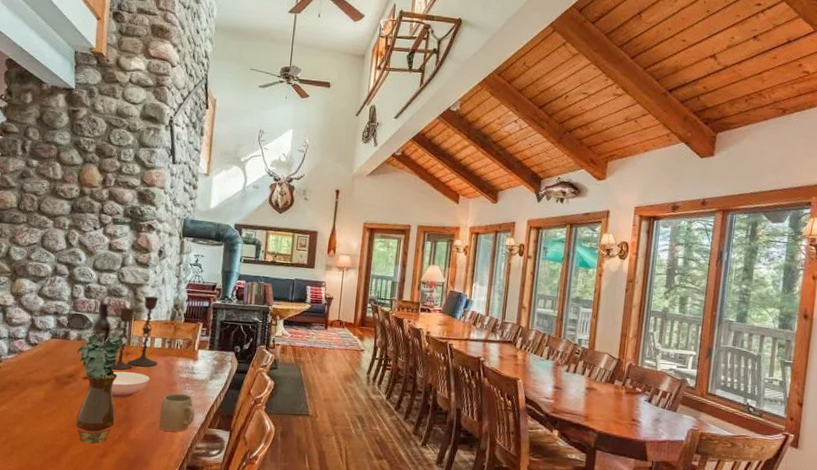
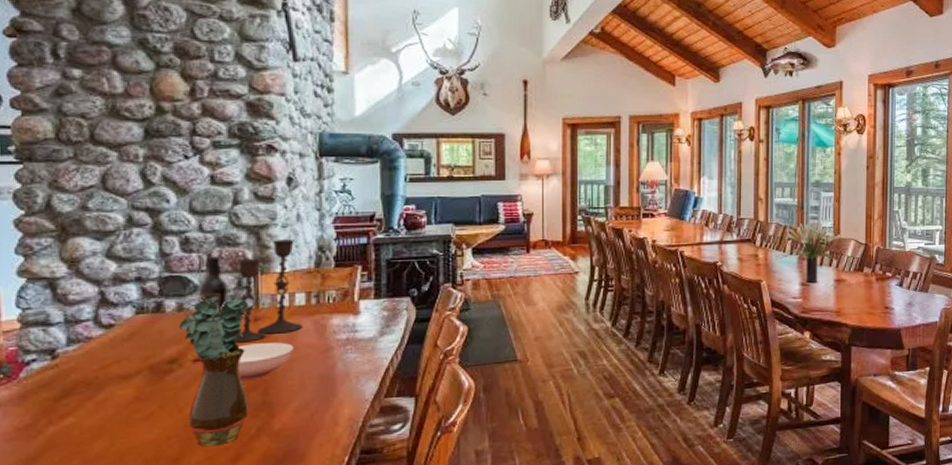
mug: present [159,393,195,432] -> none [313,359,364,412]
books: present [242,281,275,306] -> none [413,204,457,235]
flower arrangement: none [544,333,597,389] -> present [786,222,843,284]

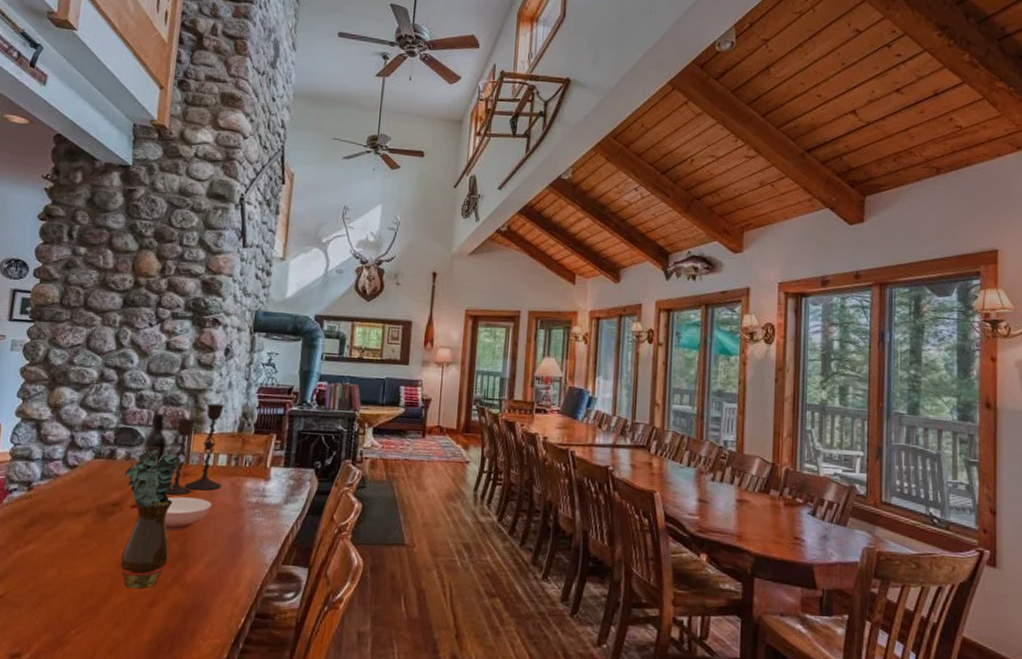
books: none [413,204,457,235] -> present [323,382,362,412]
flower arrangement: present [786,222,843,284] -> none [683,434,747,502]

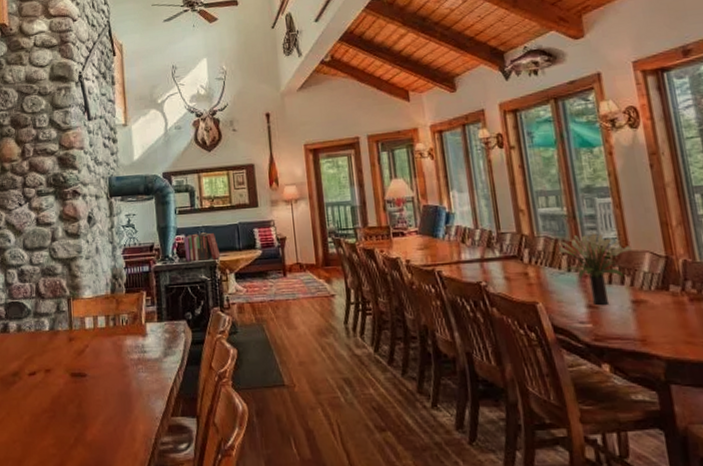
vase: present [119,446,182,589] -> none [19,317,69,452]
wine bottle: present [142,413,168,477] -> none [30,285,51,345]
bowl: present [165,496,213,531] -> none [59,360,99,394]
candlestick: present [166,403,224,495] -> none [56,269,104,360]
flower arrangement: none [683,434,747,502] -> present [558,233,634,306]

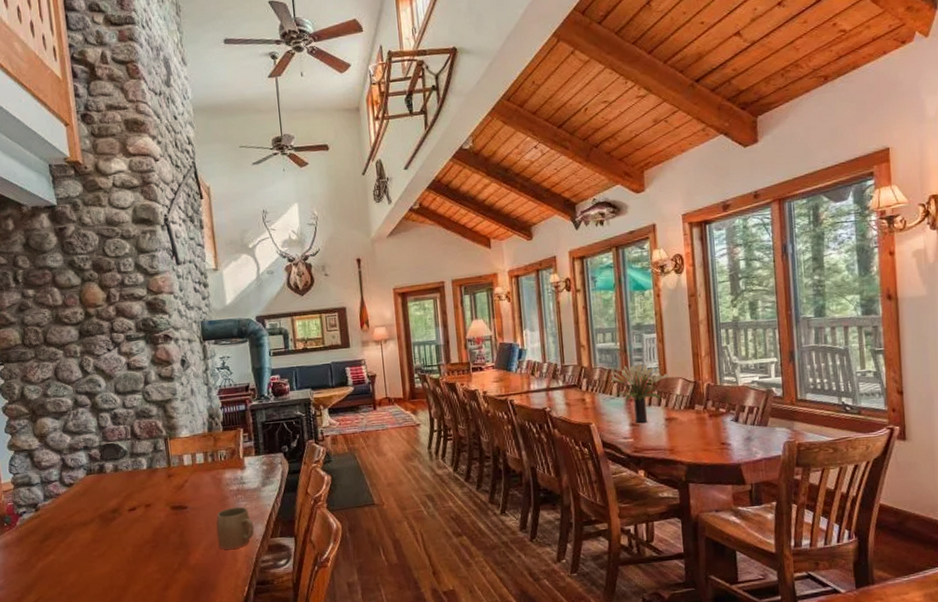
mug: none [114,378,154,427] -> present [215,506,254,550]
books: present [183,232,221,263] -> none [278,371,315,401]

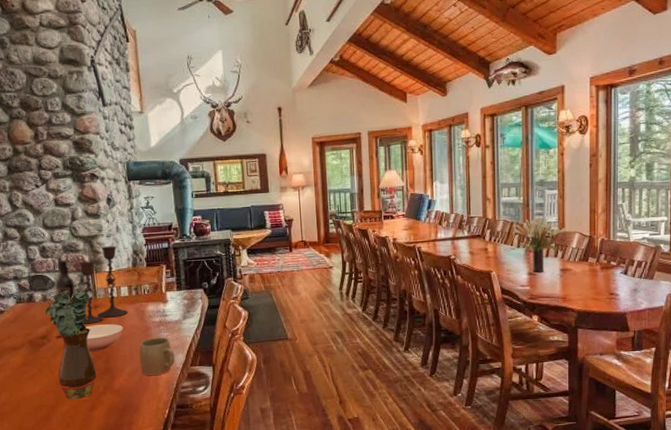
vase: none [117,456,172,578] -> present [45,288,98,399]
wine bottle: none [127,426,148,482] -> present [55,260,75,312]
candlestick: none [152,410,204,495] -> present [79,246,128,324]
bowl: none [159,494,200,526] -> present [86,324,124,352]

